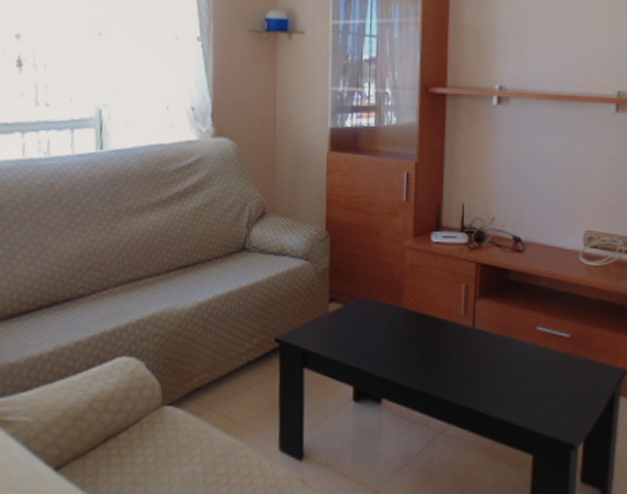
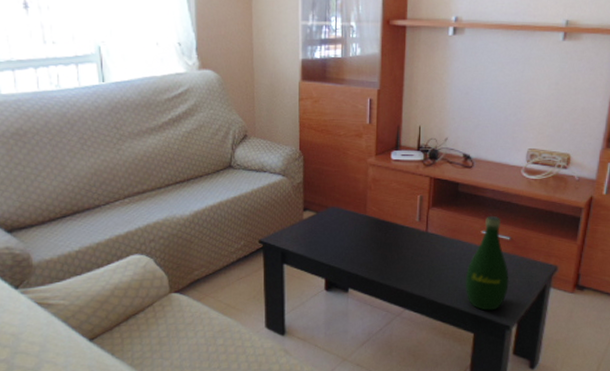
bottle: none [520,308,572,426] -> present [465,215,510,311]

